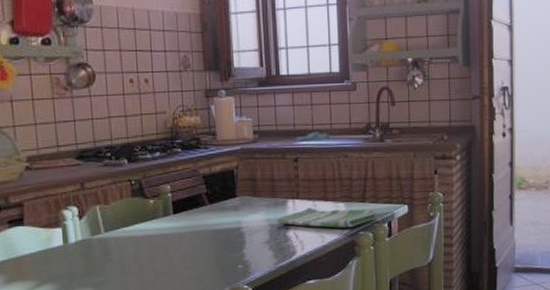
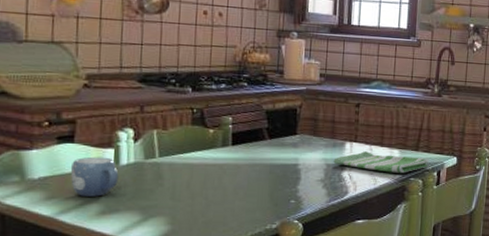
mug: none [24,237,70,277] -> present [71,156,119,197]

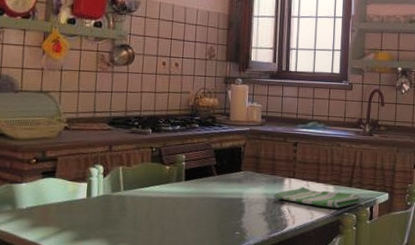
mug: present [71,156,119,197] -> none [51,190,90,225]

